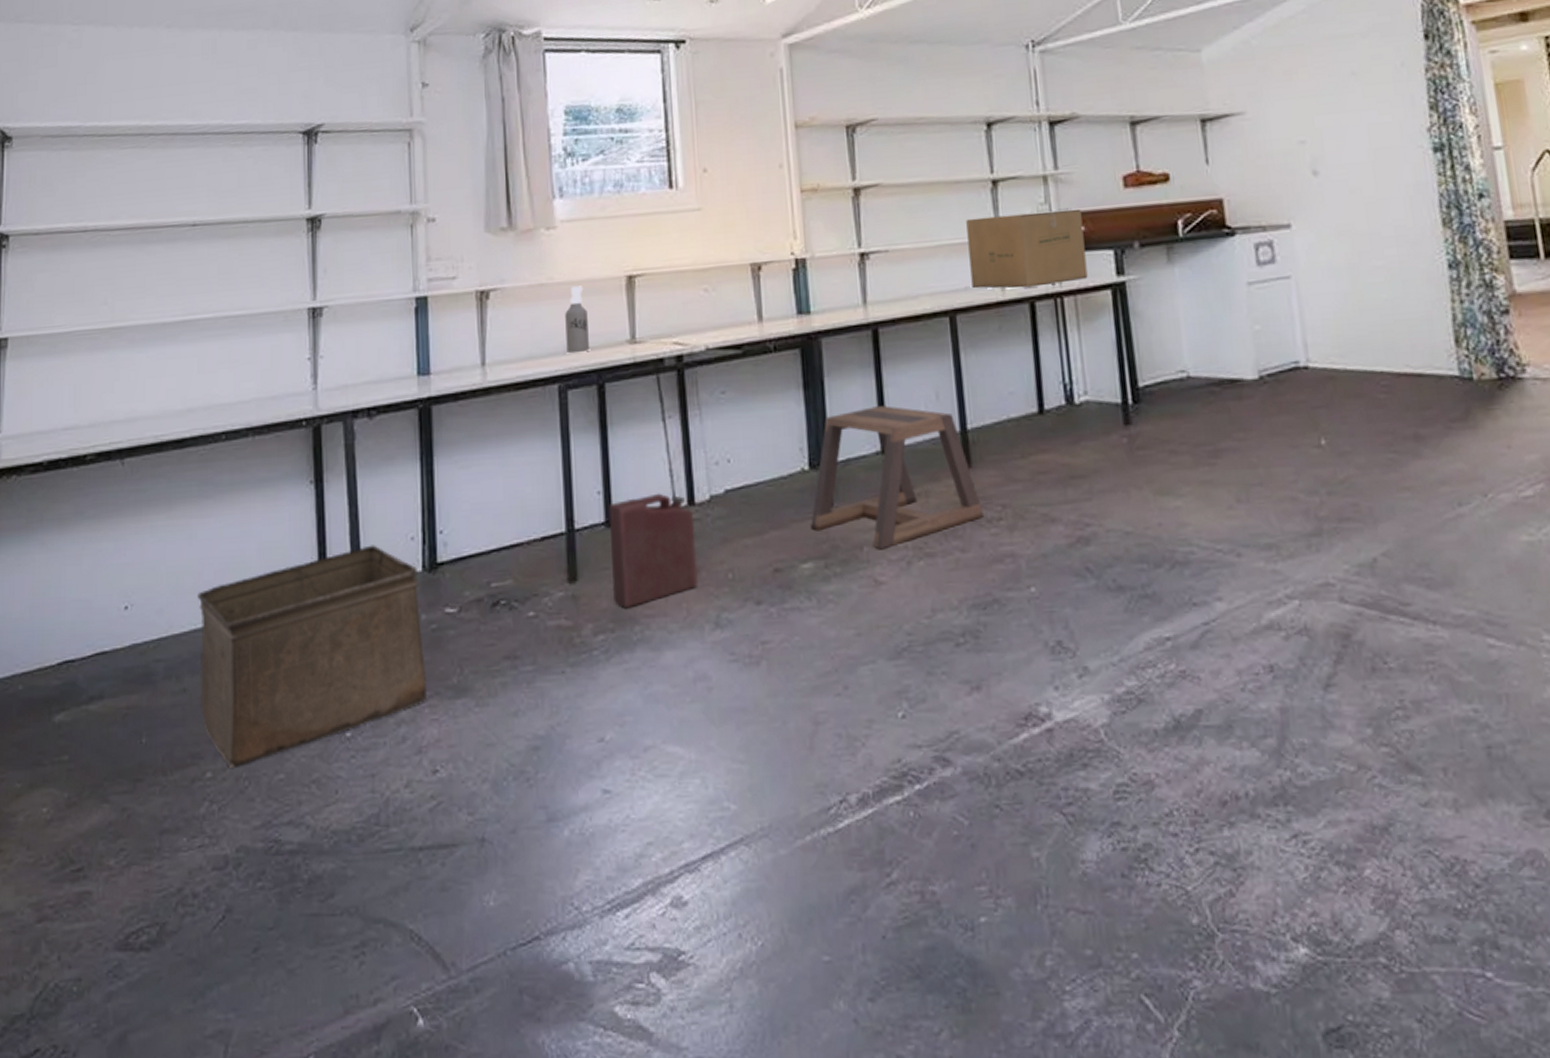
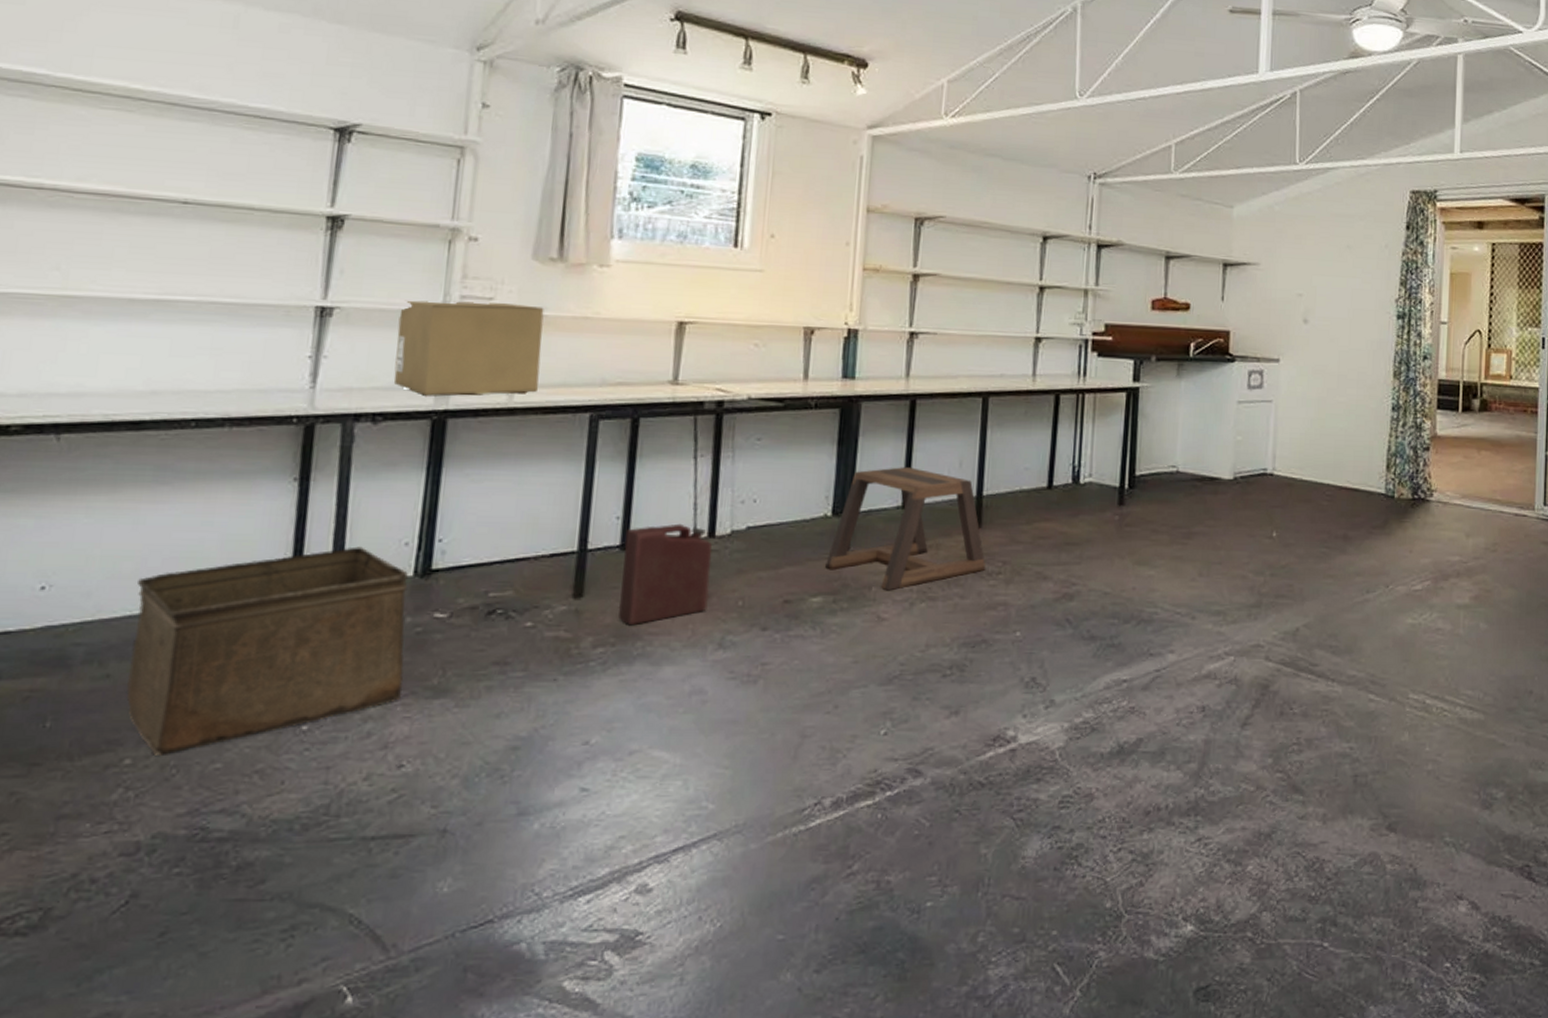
box: none [378,279,507,385] -> present [393,300,544,397]
spray bottle: present [565,285,589,354] -> none [604,324,632,387]
box: present [966,208,1088,289] -> none [1007,316,1112,382]

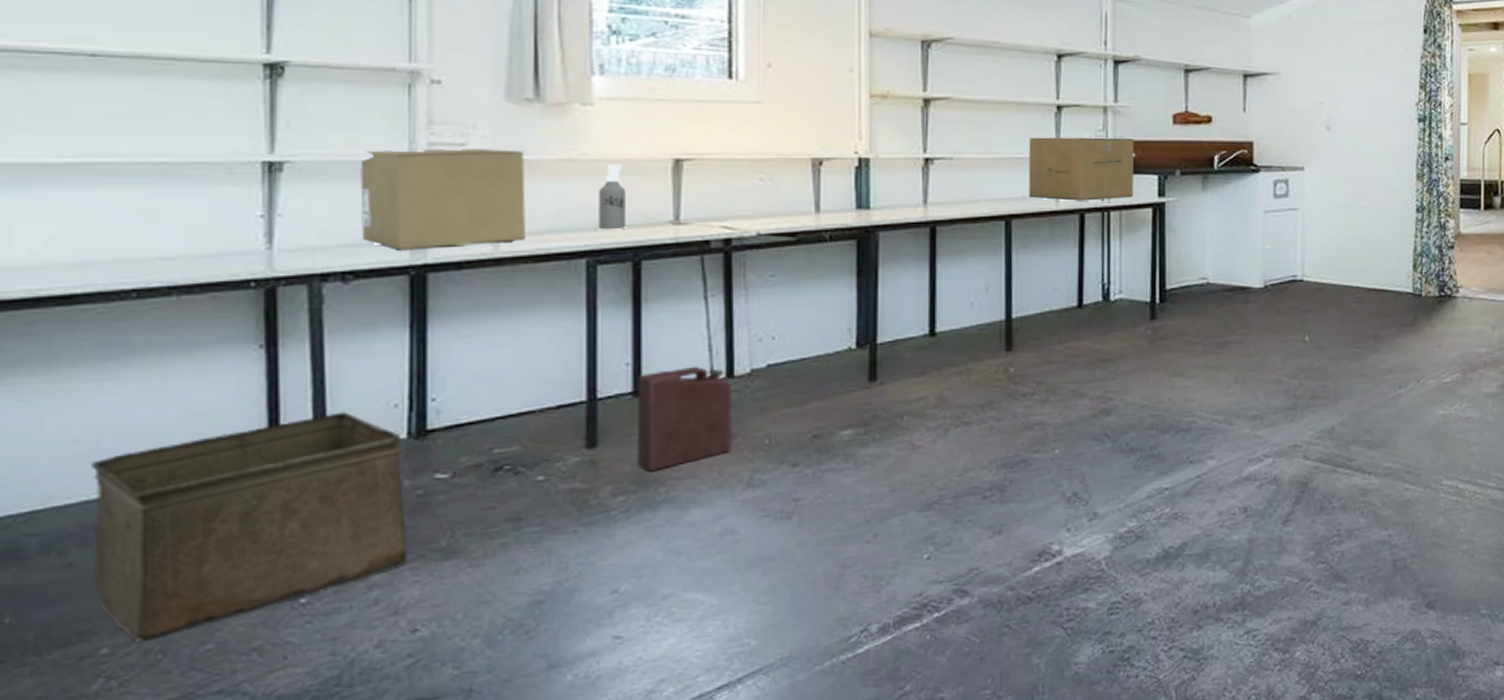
spray bottle: none [604,324,632,387] -> present [598,164,626,230]
stool: present [825,467,986,591] -> none [854,295,1020,419]
box: none [1007,316,1112,382] -> present [1029,137,1134,201]

